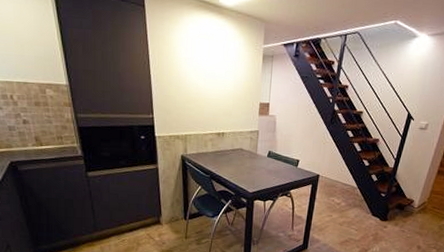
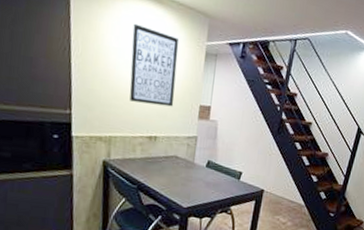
wall art: none [199,35,239,106] -> present [129,23,179,107]

